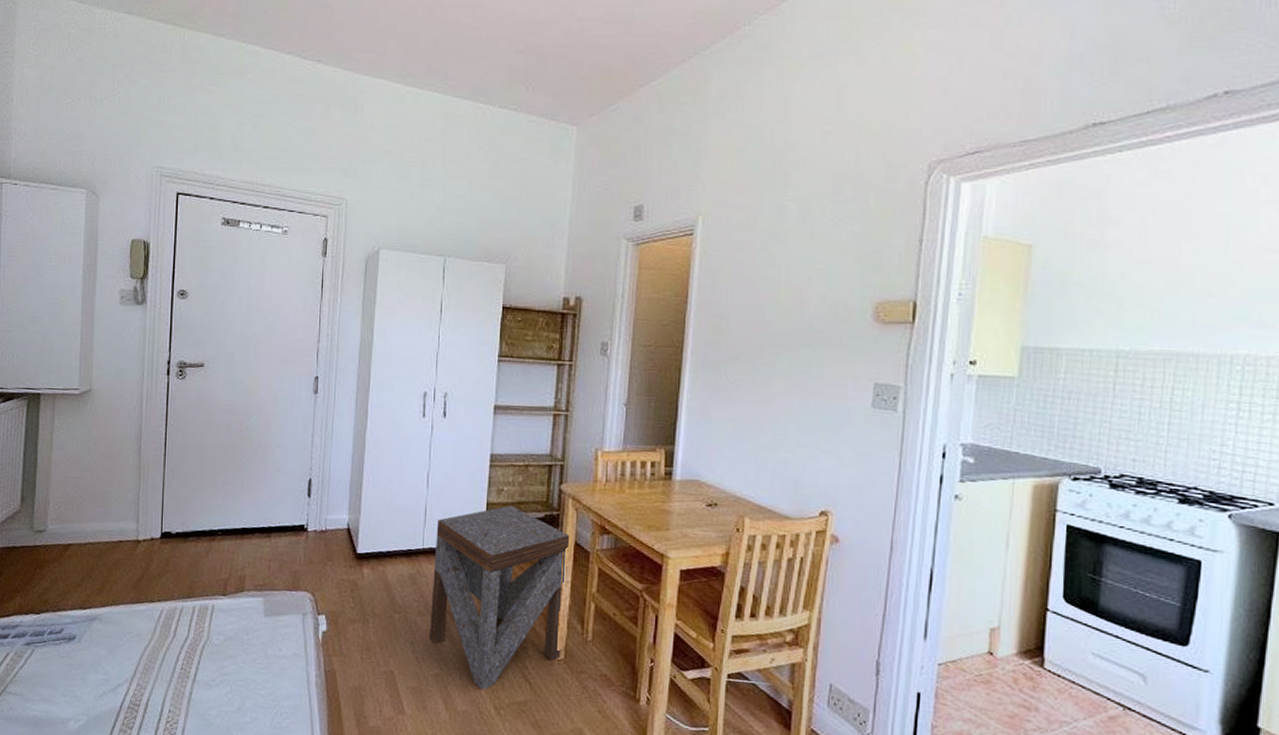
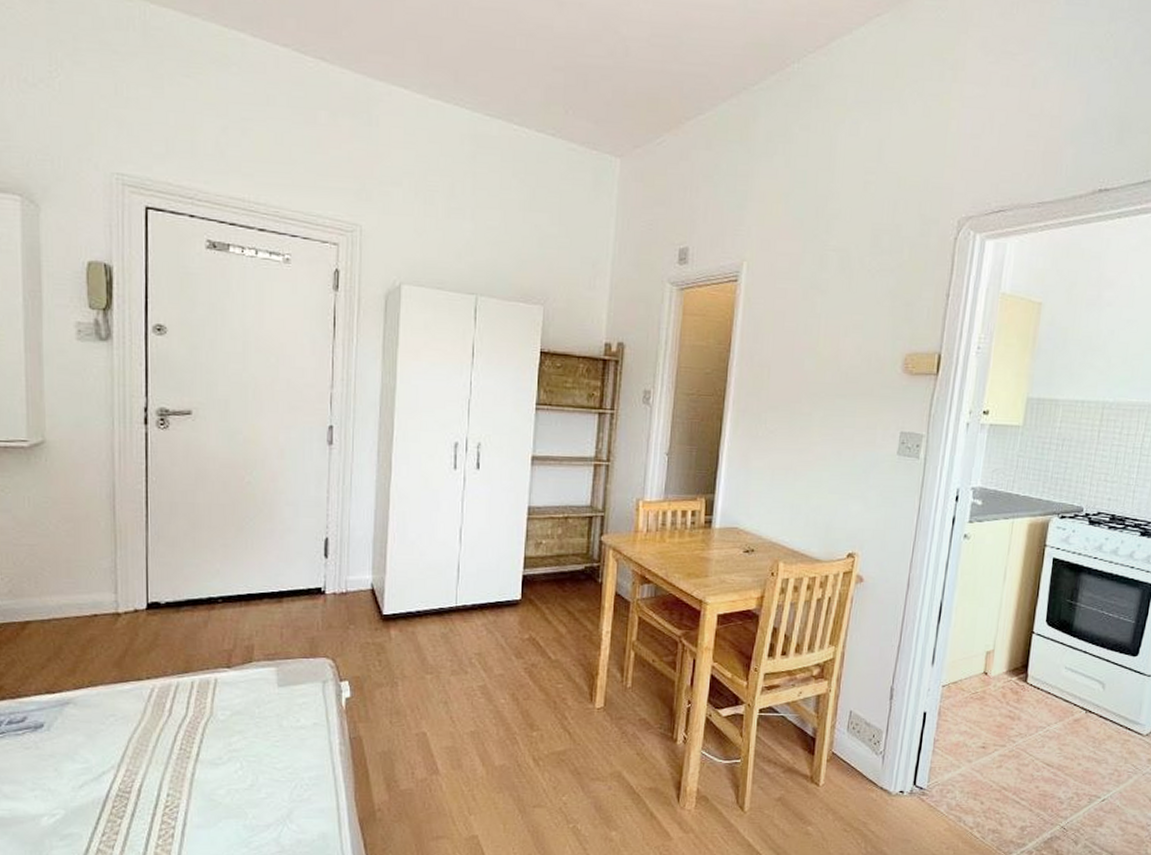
side table: present [430,506,570,690] -> none [465,559,610,744]

